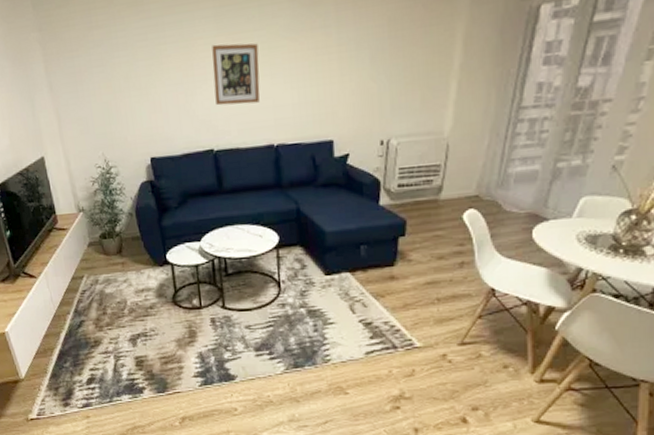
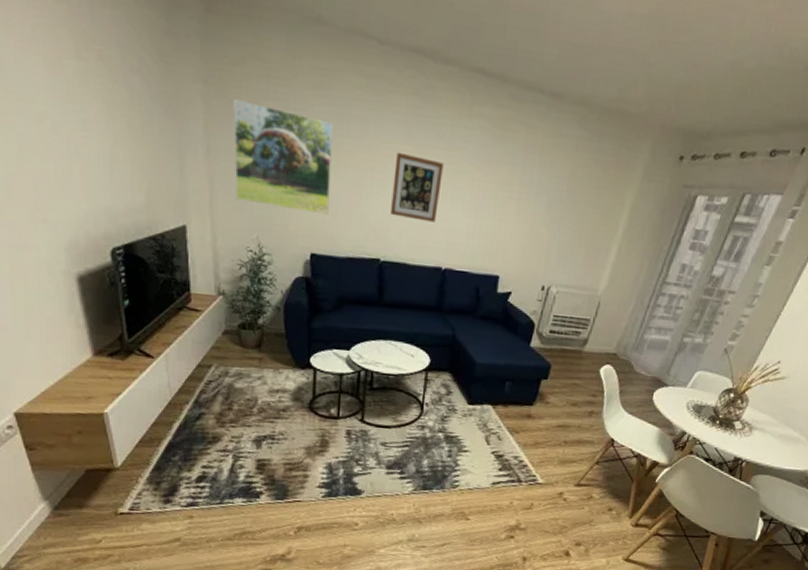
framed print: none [64,34,160,125] -> present [233,98,334,215]

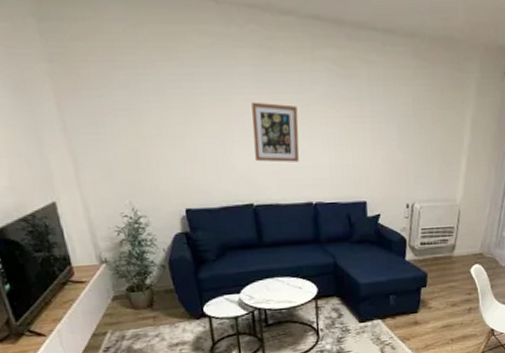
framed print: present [233,98,334,215] -> none [81,72,196,171]

